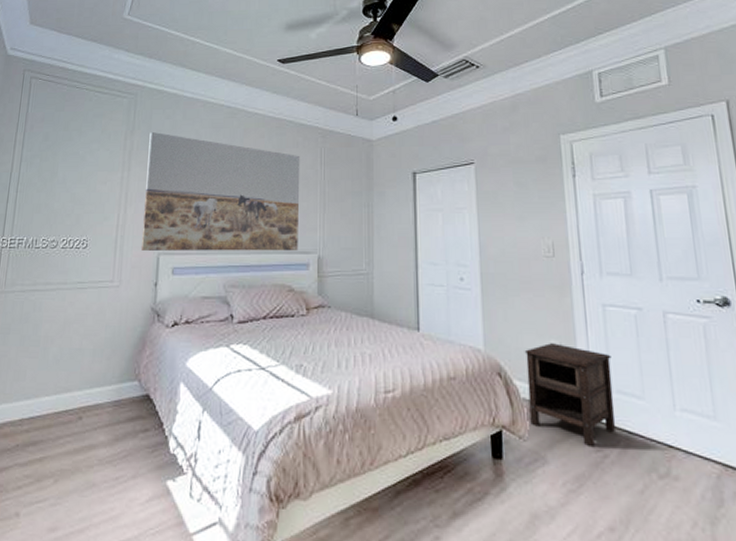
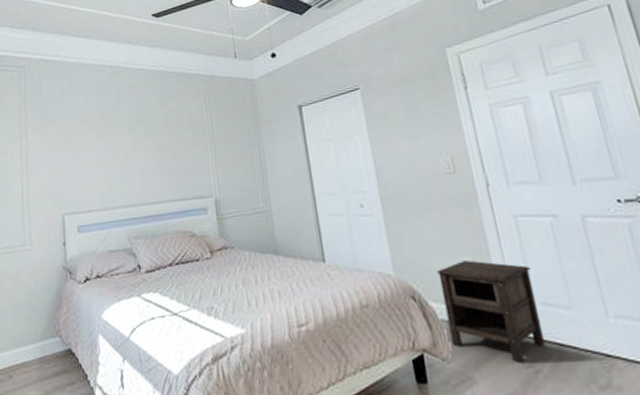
wall art: present [142,132,301,252] -> none [41,99,195,213]

